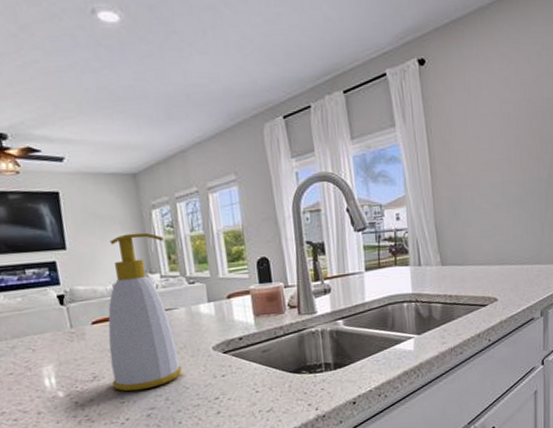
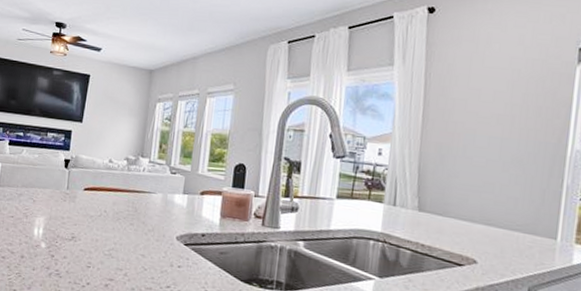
soap bottle: present [108,232,182,391] -> none [85,119,160,261]

